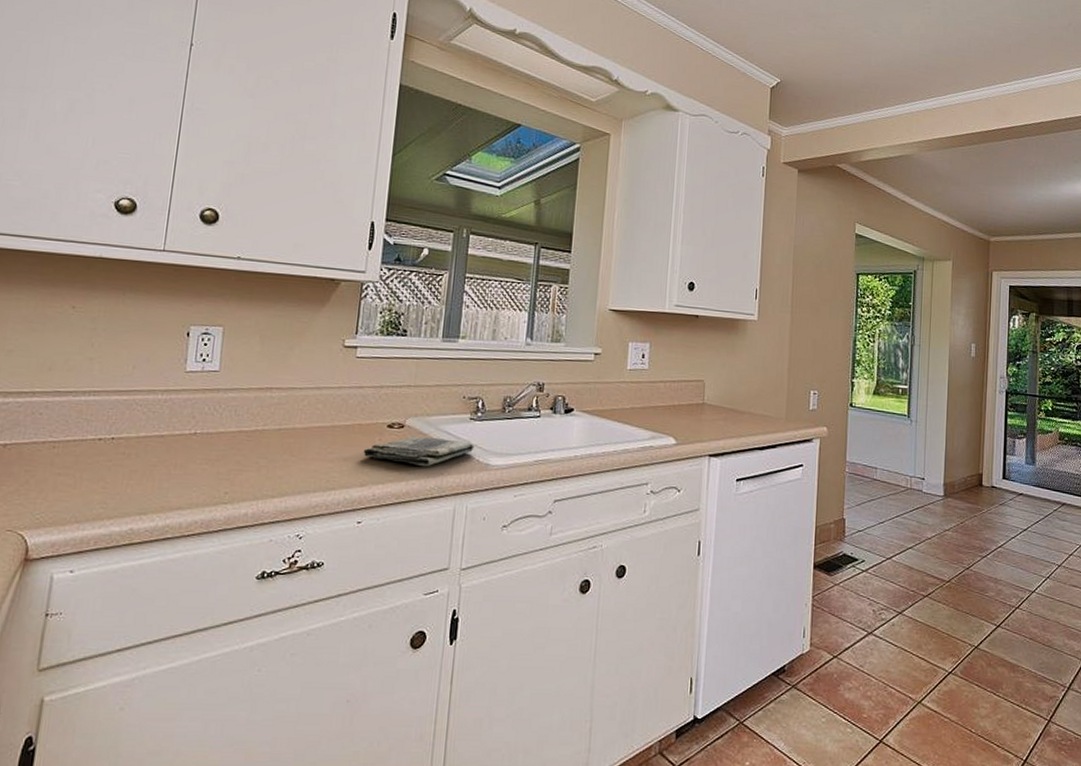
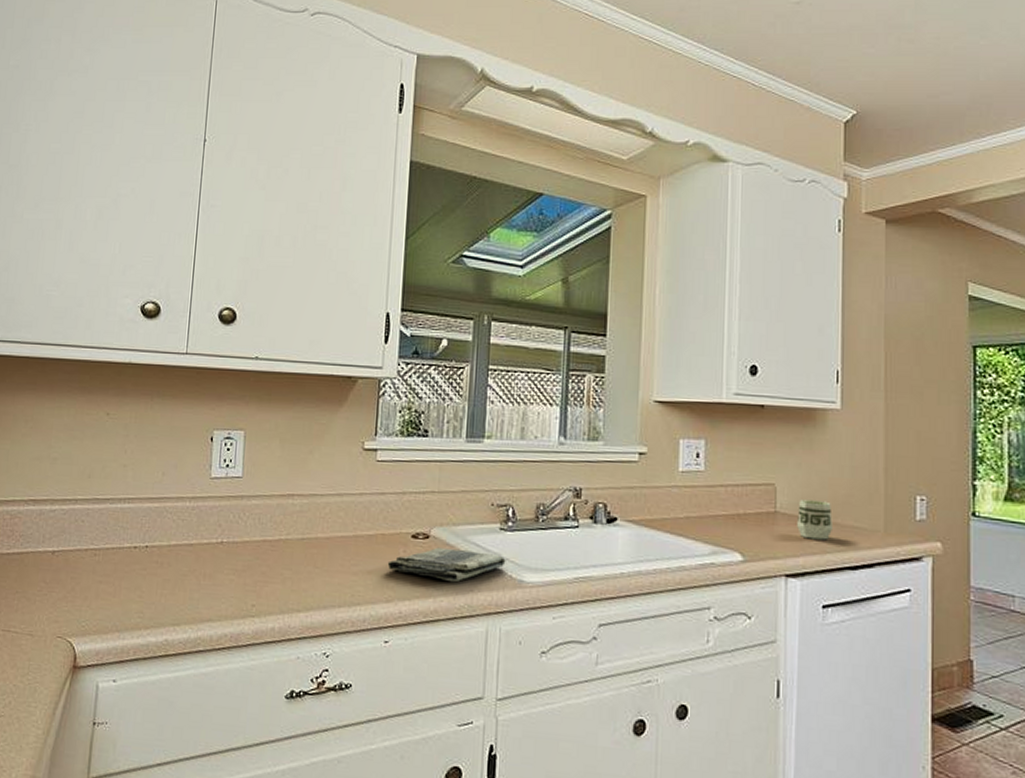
cup: none [720,393,747,426] -> present [797,499,833,540]

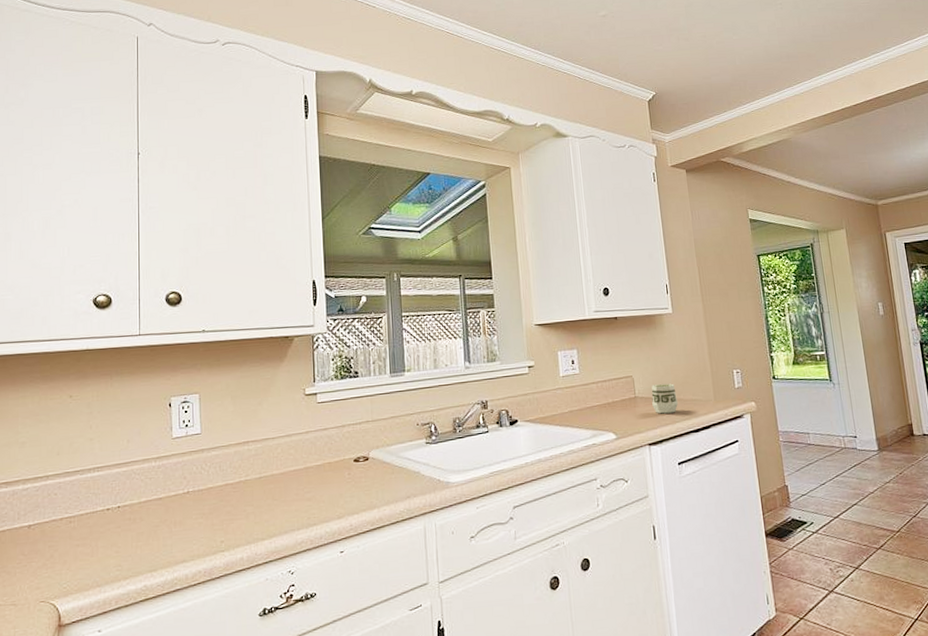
dish towel: present [387,547,506,583] -> none [335,464,434,493]

